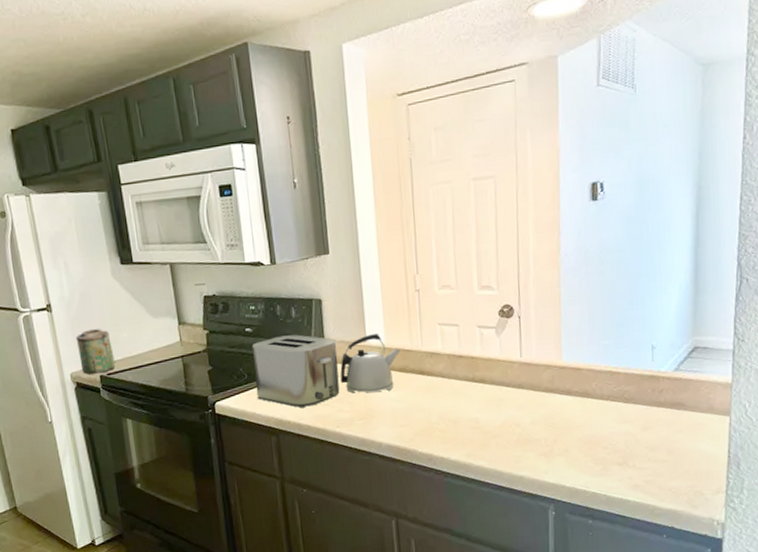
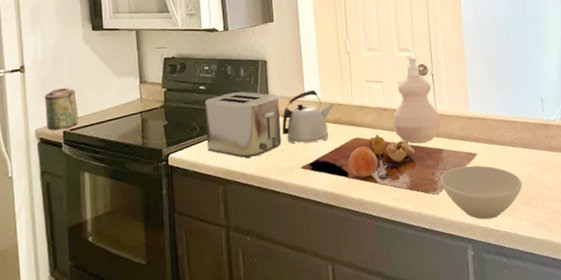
cutting board: none [362,385,569,451] -> present [301,135,478,195]
fruit: none [416,397,451,431] -> present [348,146,379,178]
soap bottle: none [468,294,527,395] -> present [392,55,441,144]
bowl: none [521,420,619,479] -> present [440,165,523,220]

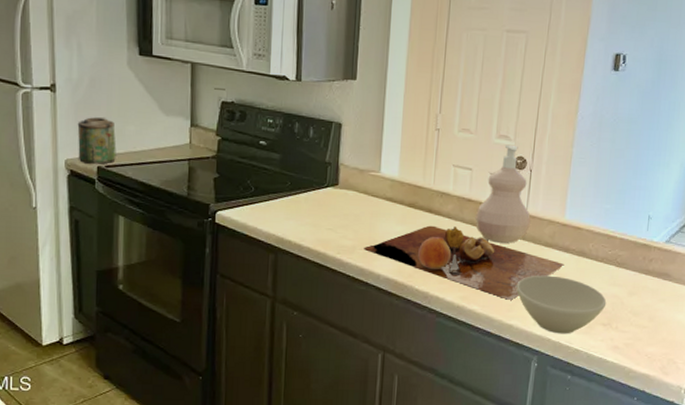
toaster: present [204,91,282,159] -> none [261,154,350,230]
kettle: present [282,90,334,144] -> none [348,165,412,224]

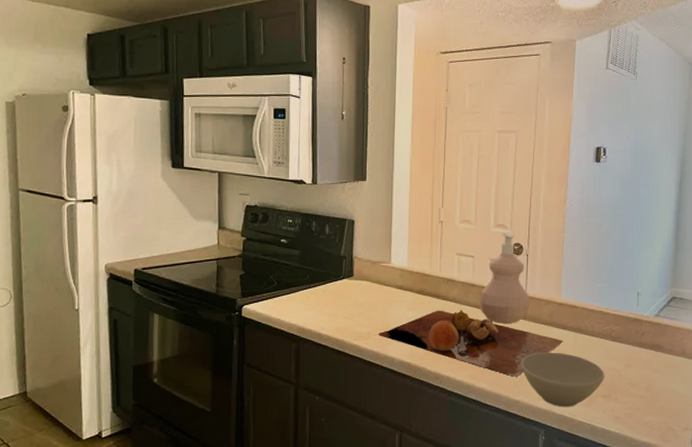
canister: present [77,117,116,164] -> none [116,225,152,267]

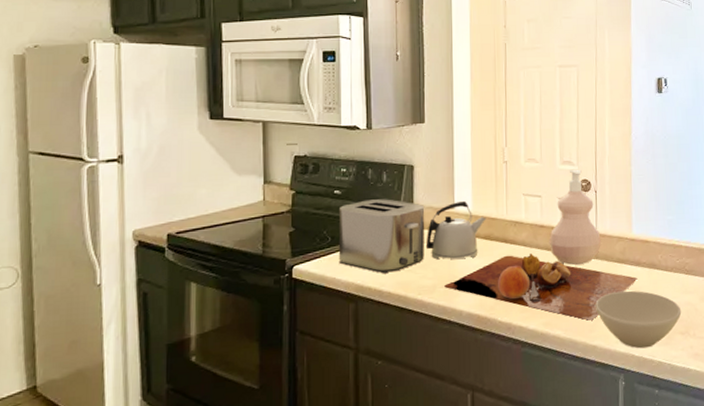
toaster: none [283,250,363,319] -> present [338,199,425,274]
kettle: none [362,257,420,310] -> present [425,201,486,260]

